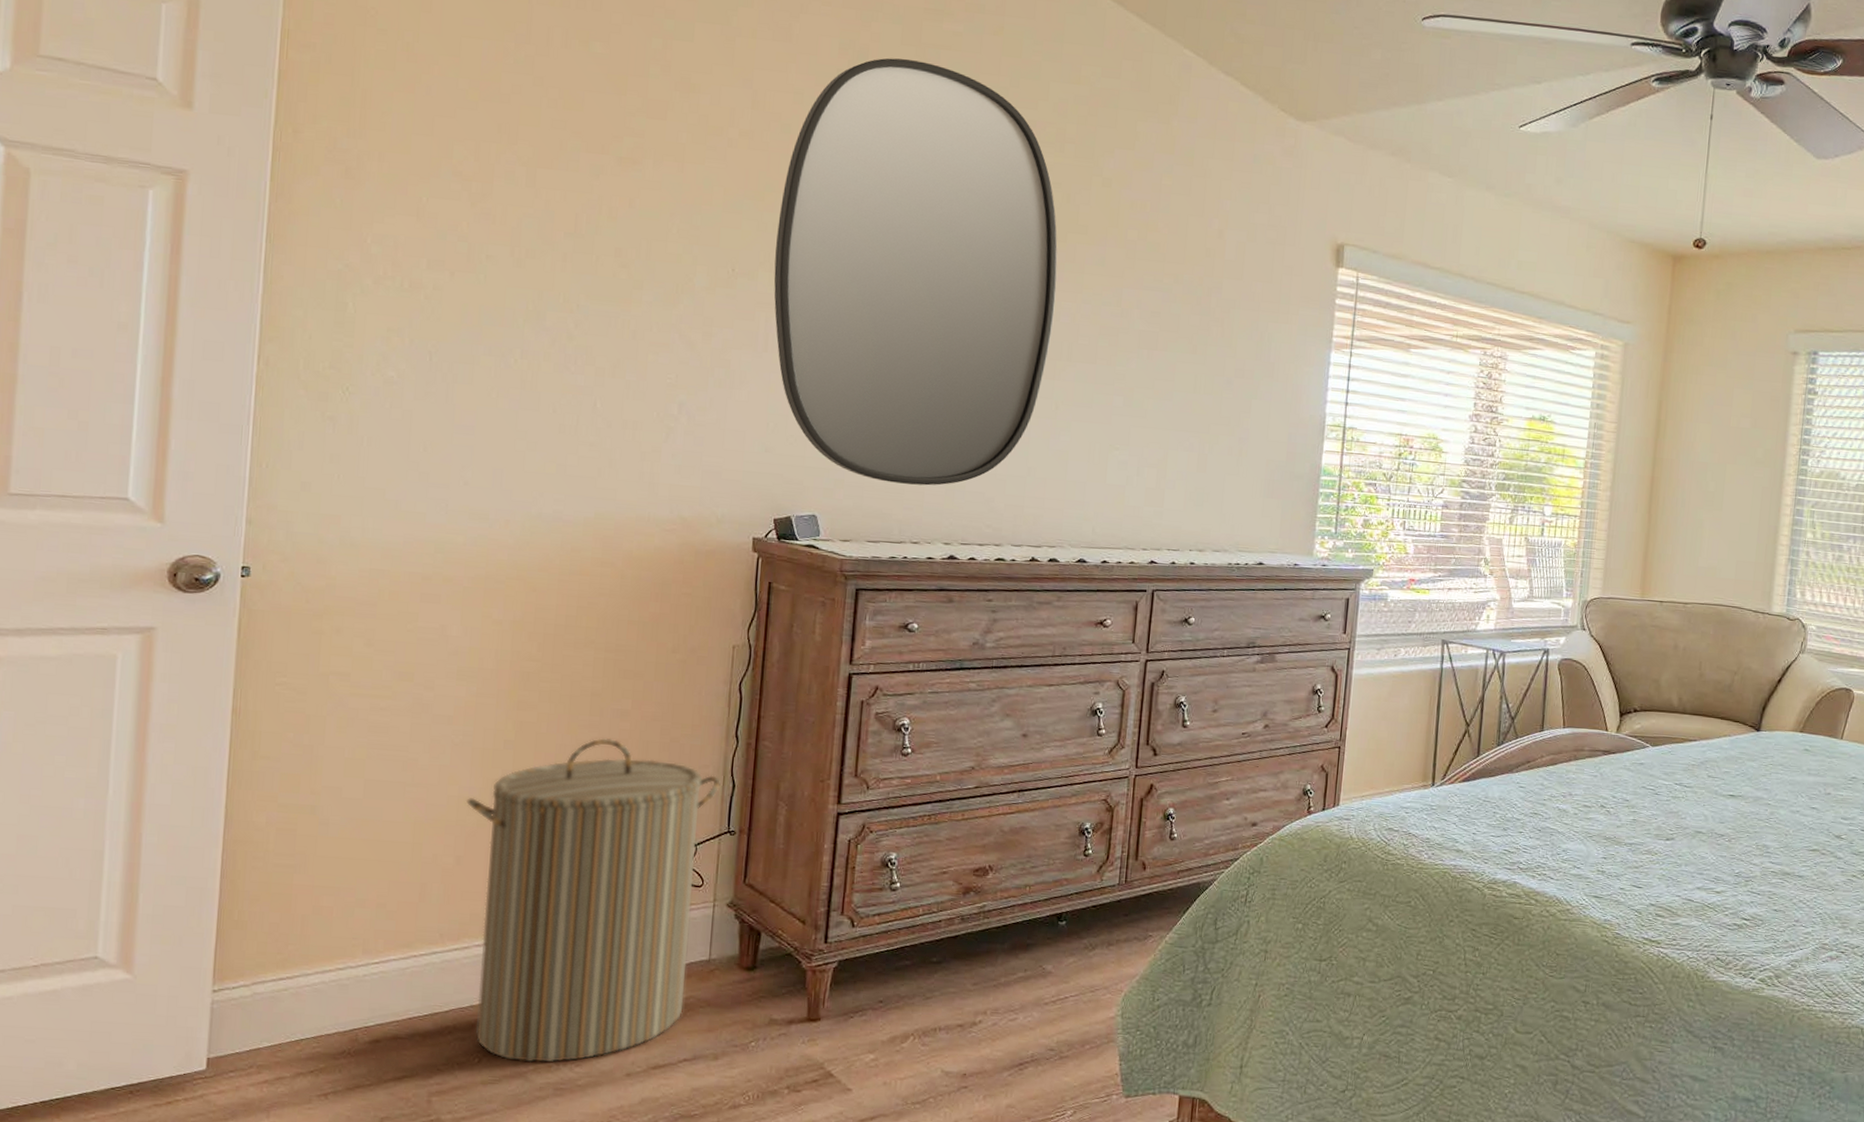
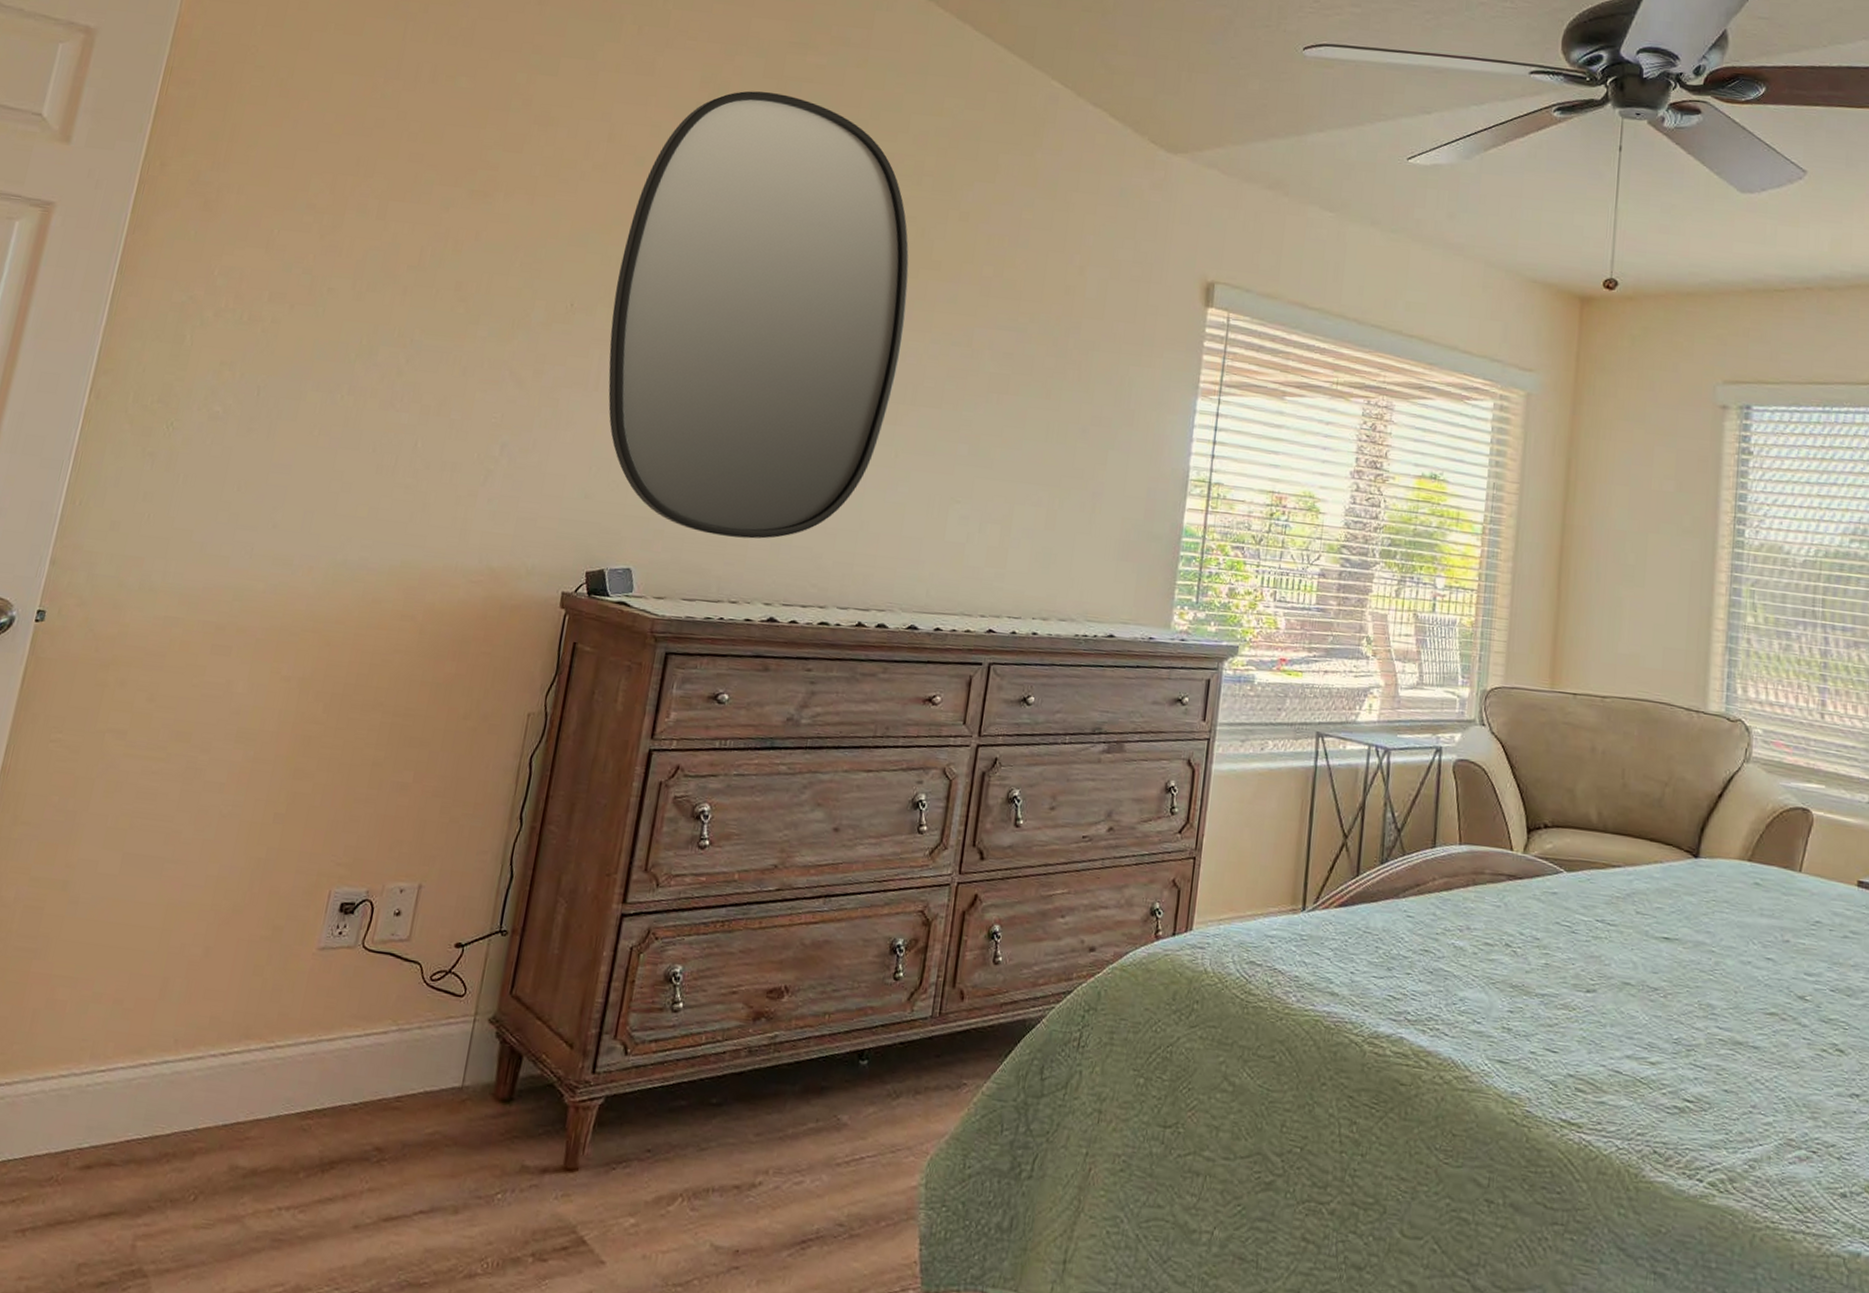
laundry hamper: present [466,738,721,1063] -> none [196,815,498,1207]

